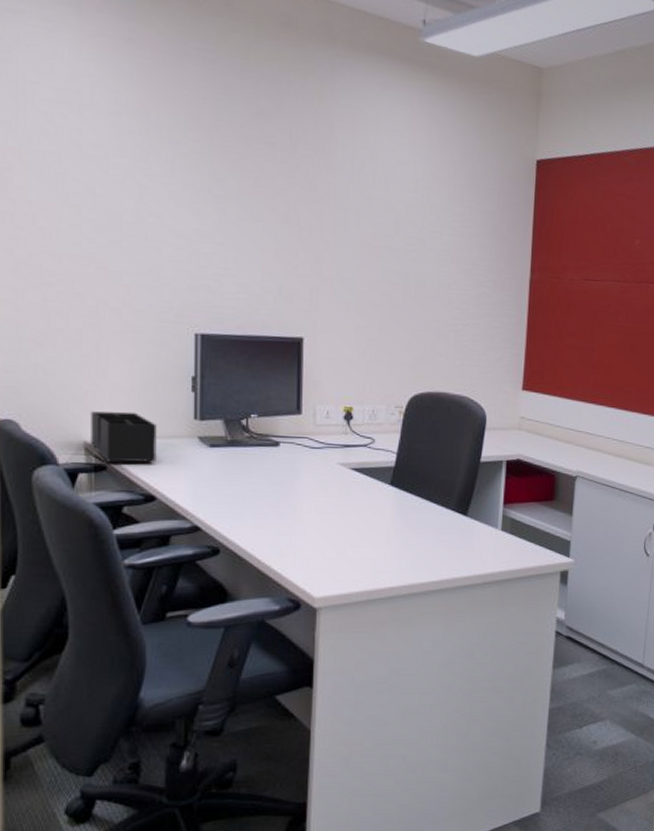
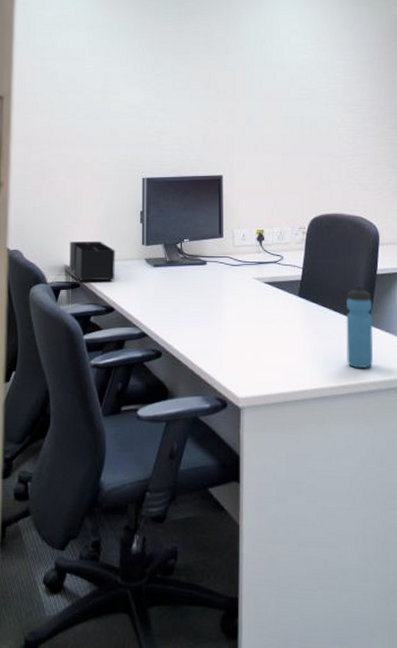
water bottle: none [441,473,473,562] -> present [346,285,373,368]

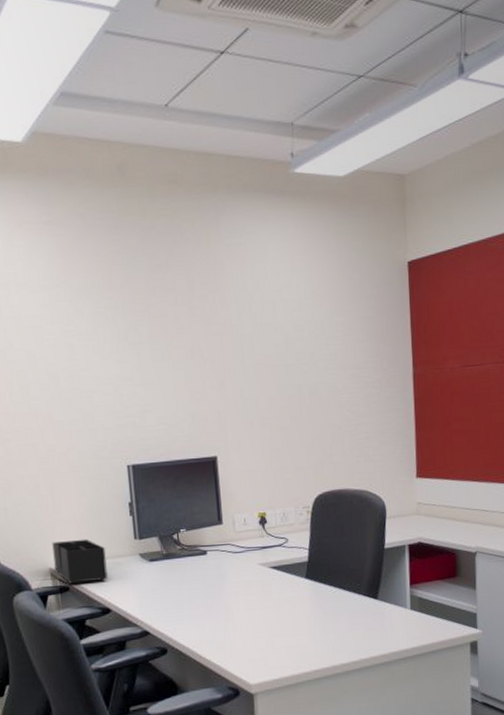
water bottle: present [346,285,373,368] -> none [355,561,383,643]

